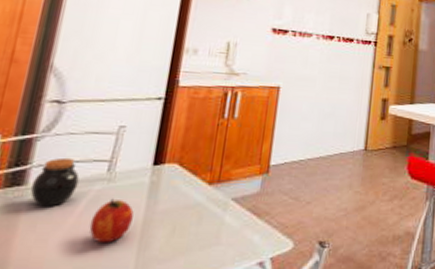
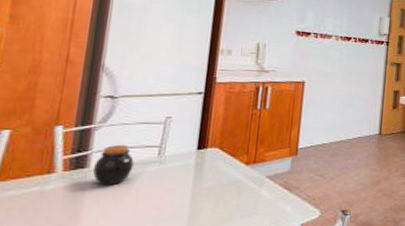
fruit: present [89,198,134,244] -> none [145,178,183,215]

